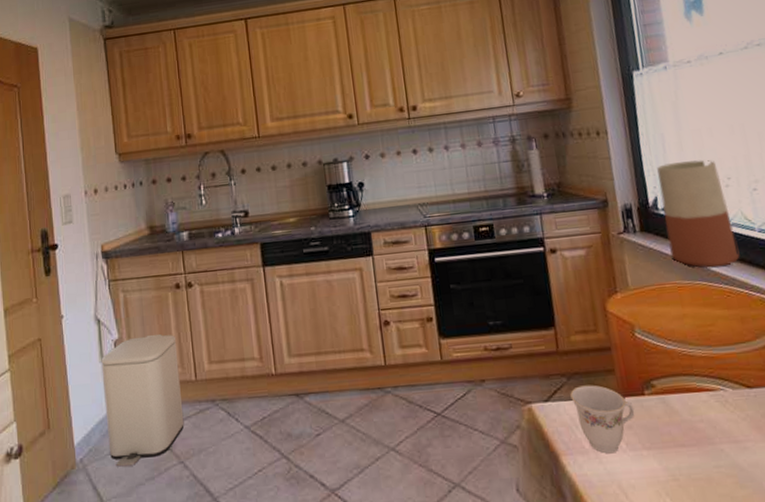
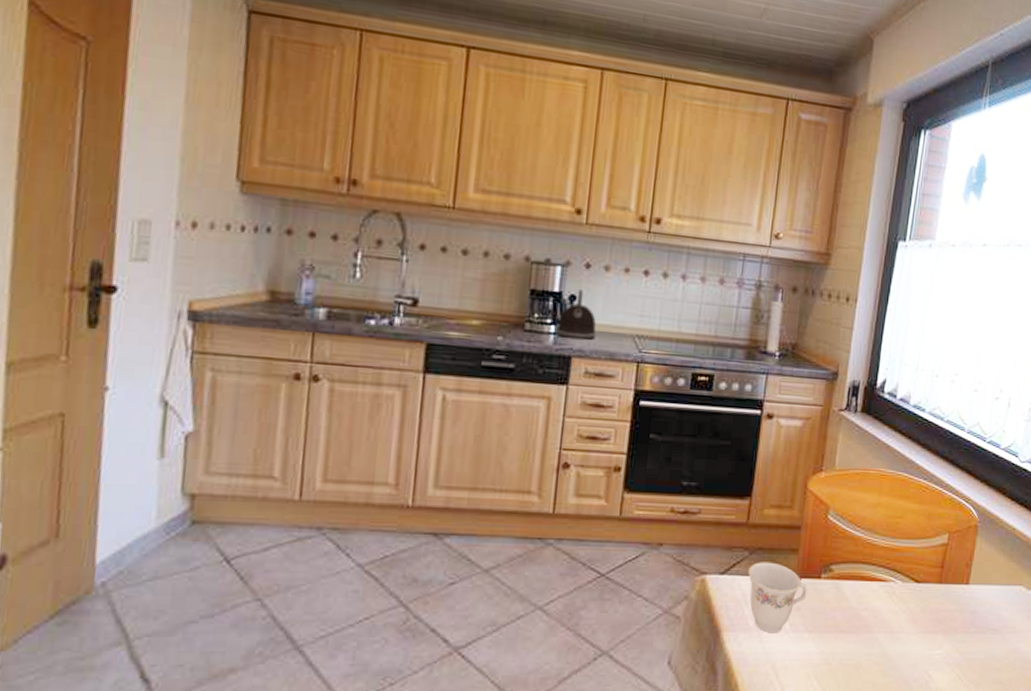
pedal bin: present [101,334,184,467] -> none [150,433,282,598]
kettle: none [353,177,386,219] -> present [556,289,596,341]
vase: present [657,160,740,268] -> none [882,347,949,462]

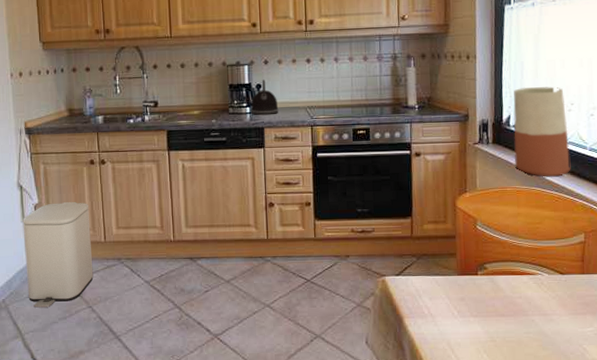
pedal bin: none [150,433,282,598] -> present [23,201,93,308]
teacup: present [748,562,807,634] -> none [418,264,468,319]
vase: none [882,347,949,462] -> present [513,87,571,177]

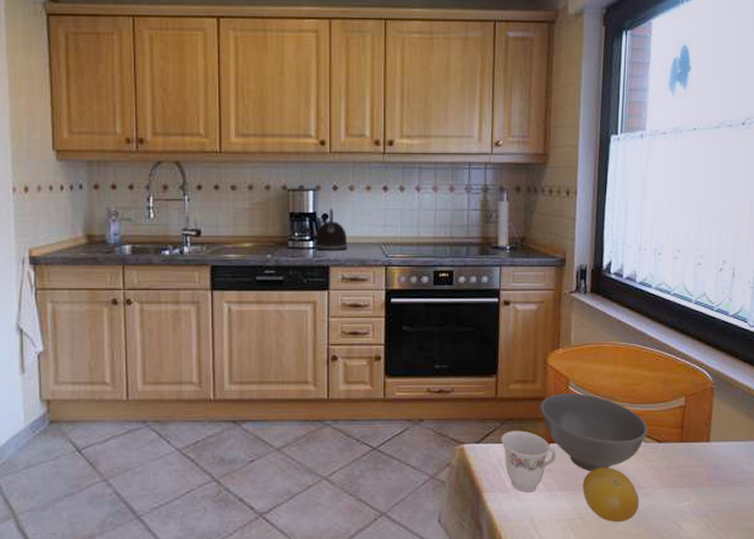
pedal bin: present [23,201,93,308] -> none [22,350,111,481]
teacup: none [418,264,468,319] -> present [501,430,556,493]
bowl: none [451,231,551,300] -> present [540,392,648,472]
fruit: none [493,297,546,346] -> present [583,467,639,523]
vase: present [513,87,571,177] -> none [613,230,674,333]

